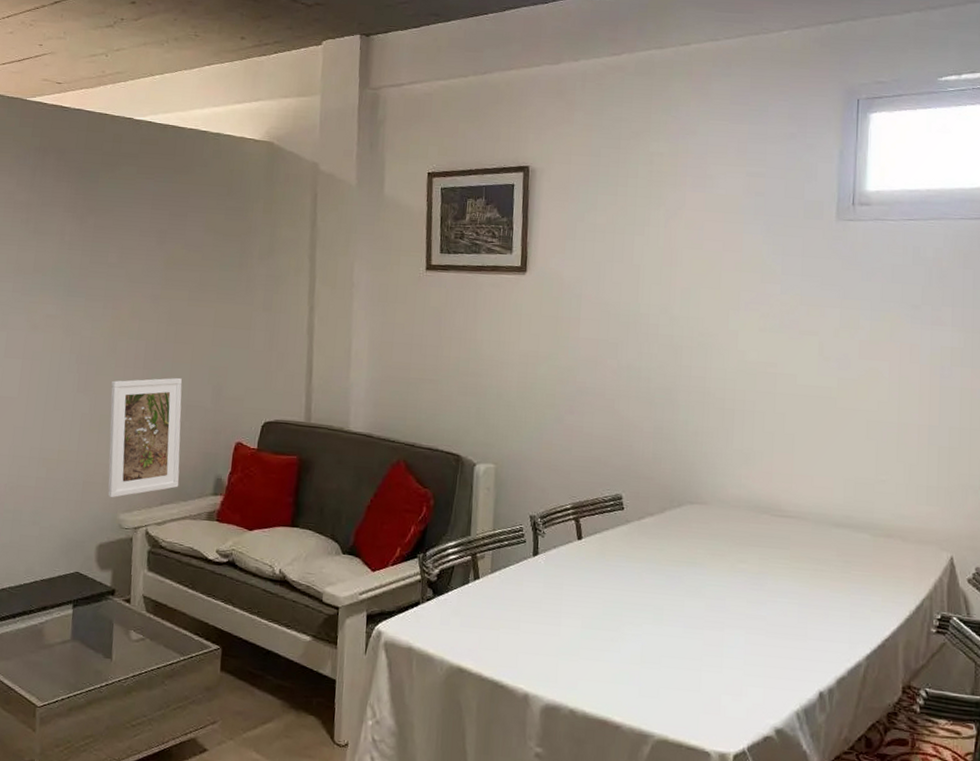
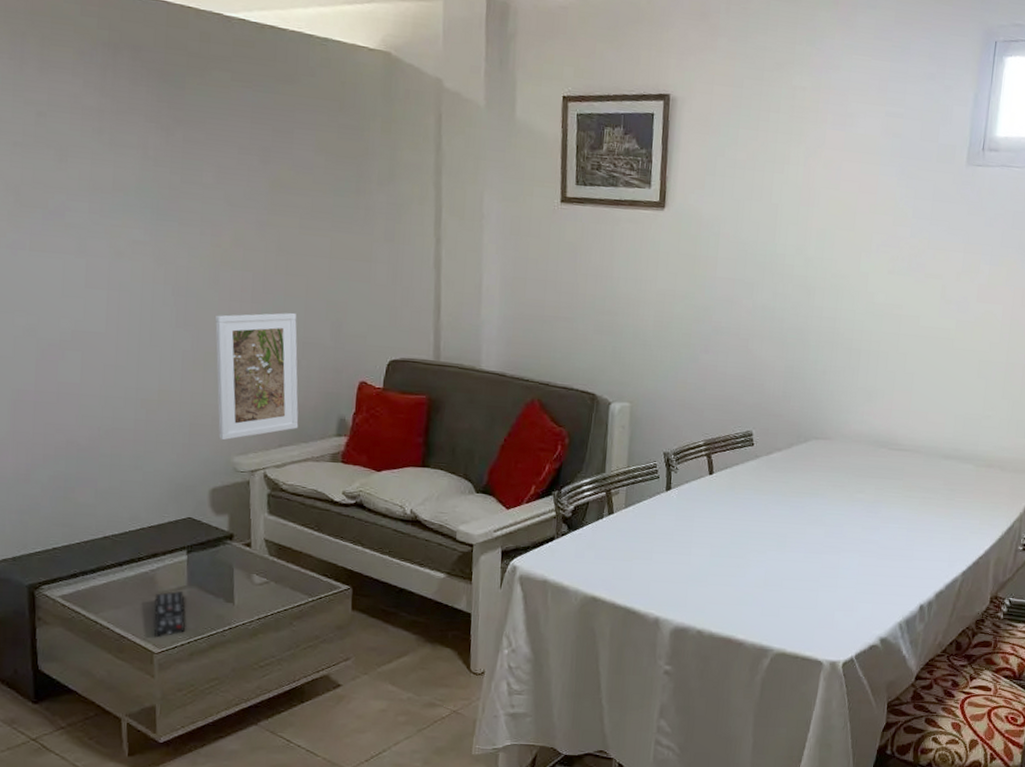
remote control: none [38,644,68,691] -> present [154,591,186,638]

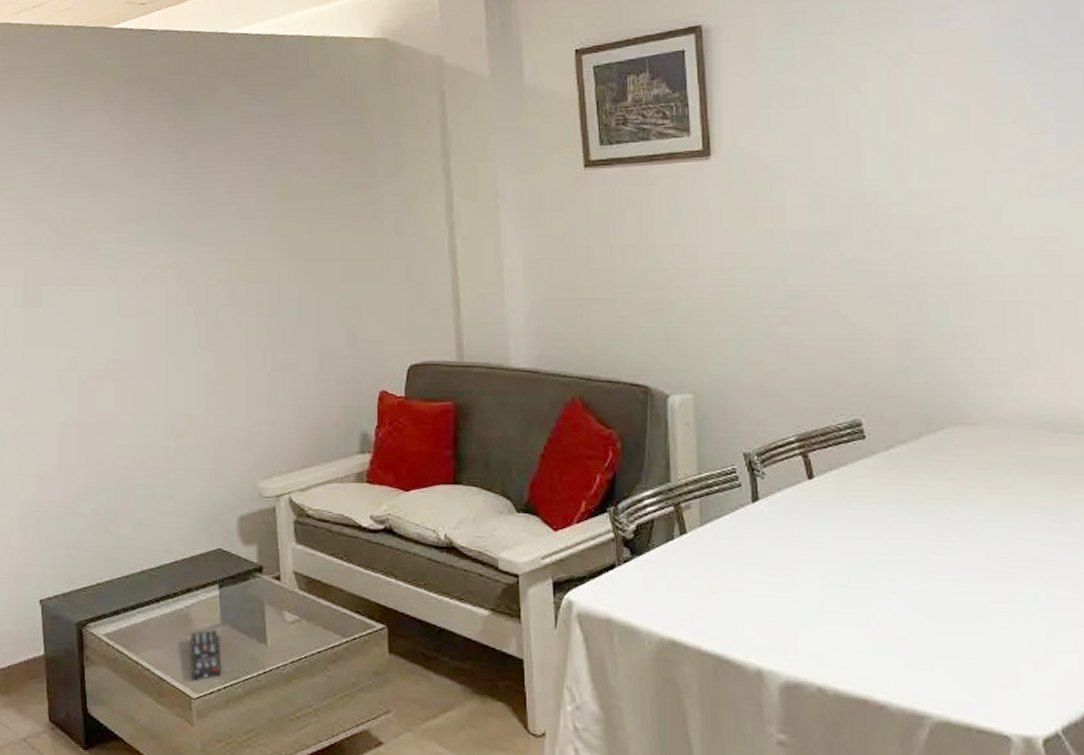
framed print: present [215,312,299,441] -> none [235,322,321,464]

